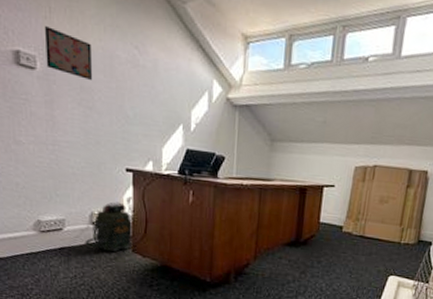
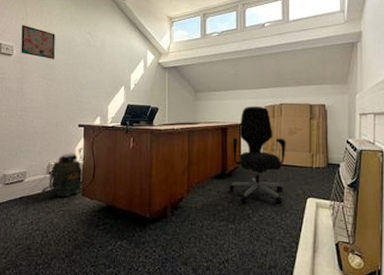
office chair: none [302,164,375,279] -> present [229,106,286,204]

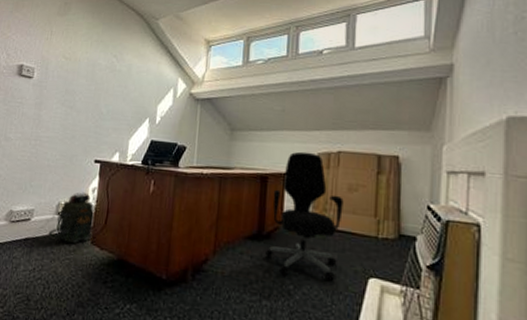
wall art: present [21,25,55,59] -> none [41,45,79,84]

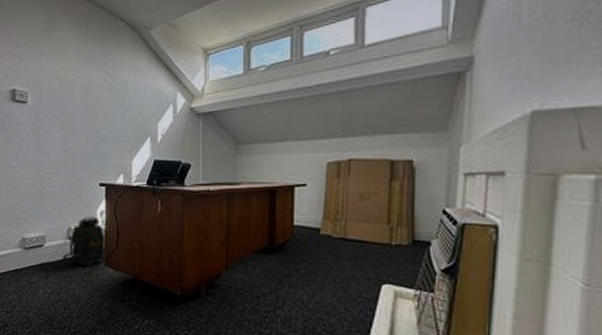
office chair: present [266,151,344,281] -> none [277,162,355,289]

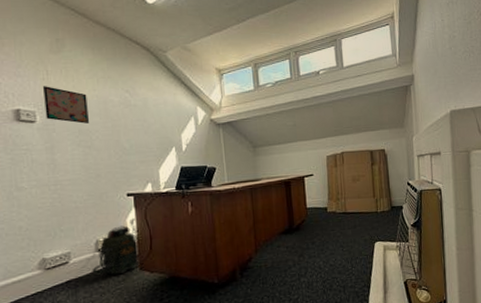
wall art: none [35,67,72,106] -> present [42,86,89,124]

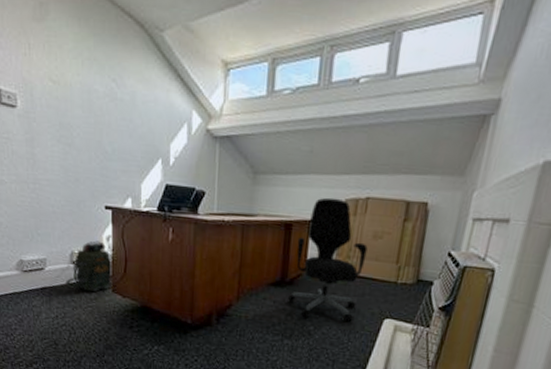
wall art: present [42,86,89,124] -> none [24,63,70,116]
office chair: none [296,156,352,256] -> present [288,197,368,322]

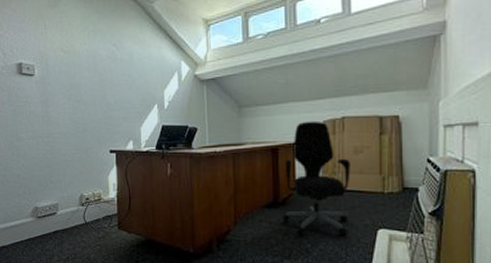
backpack: present [66,234,114,293] -> none [76,175,120,231]

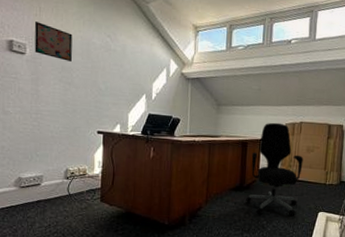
wall art: none [40,40,79,78] -> present [34,22,72,61]

